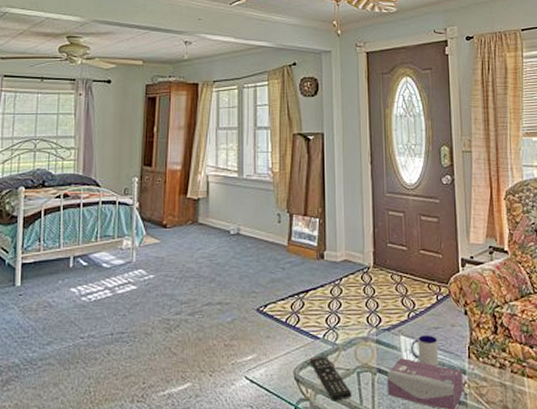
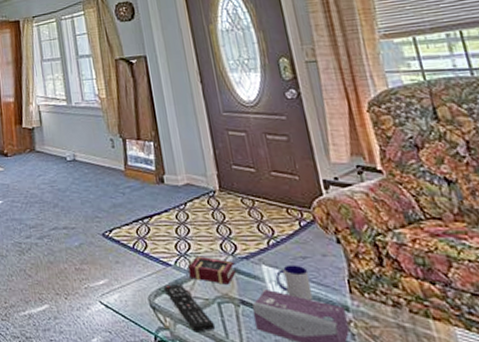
book: none [335,328,377,355] -> present [188,256,236,285]

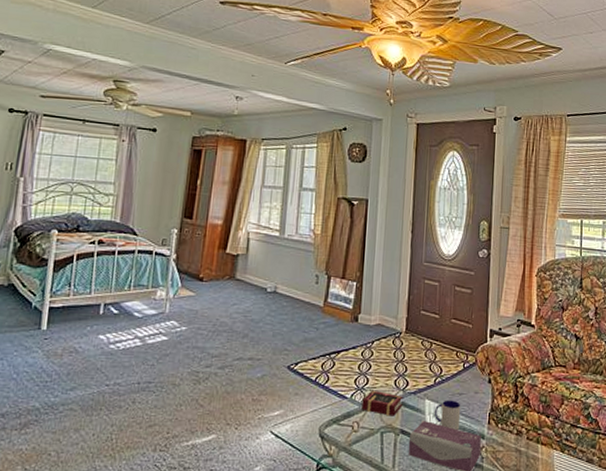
remote control: present [163,284,216,333] -> none [335,415,375,459]

